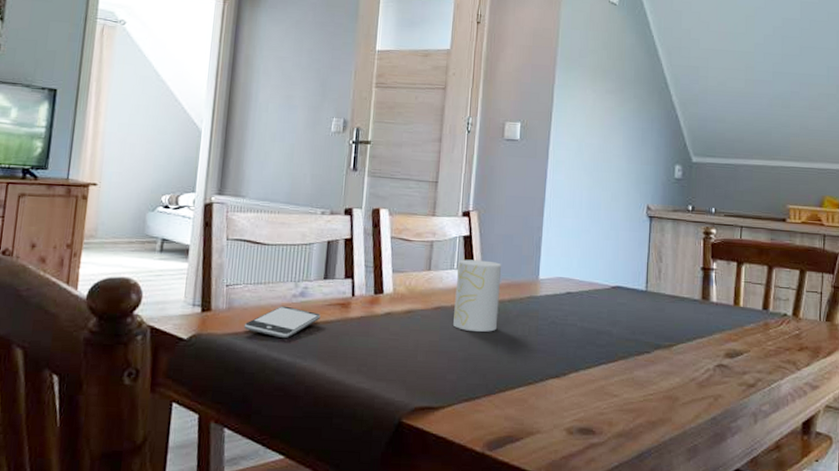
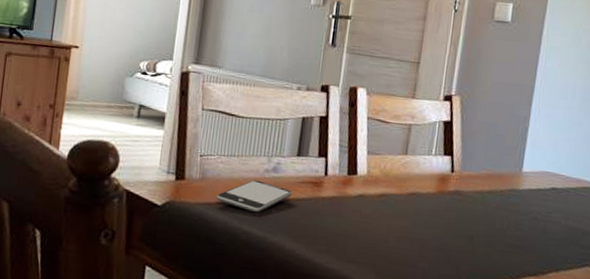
cup: present [453,259,502,332] -> none [428,145,483,223]

